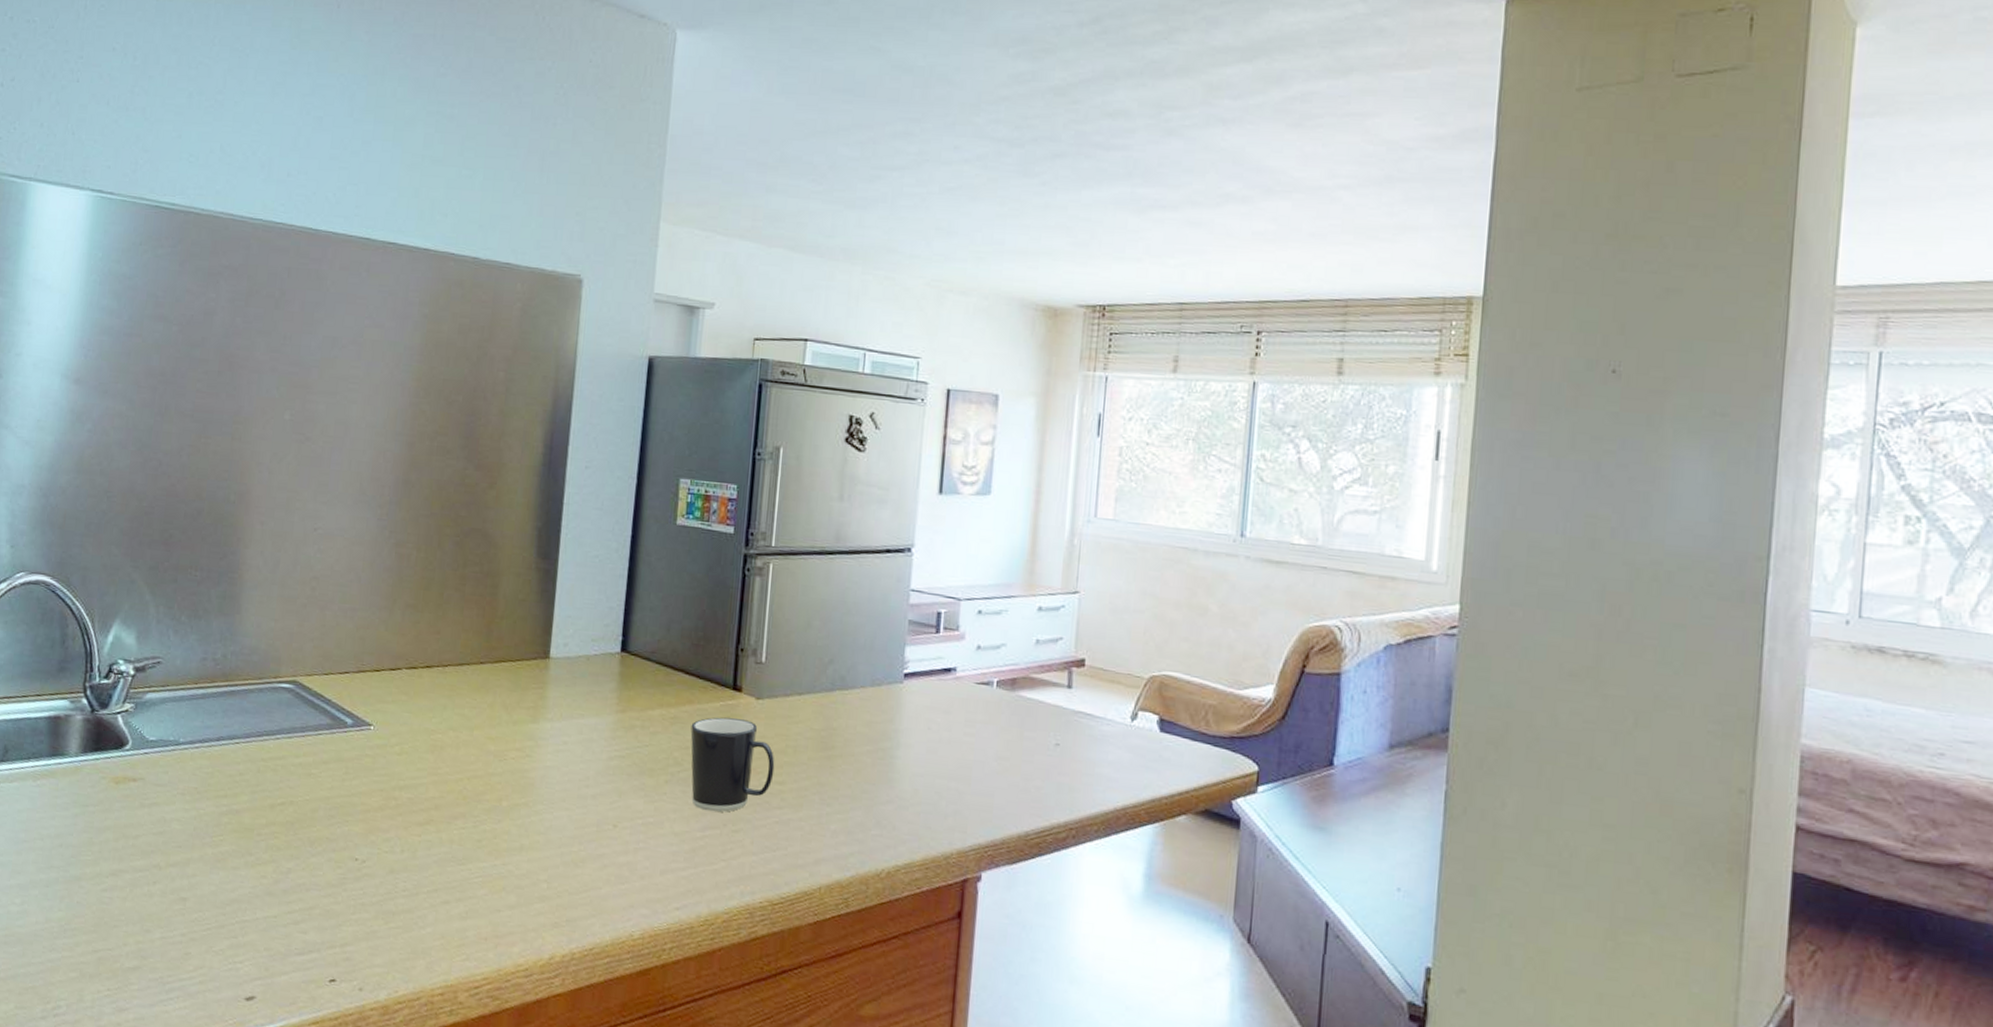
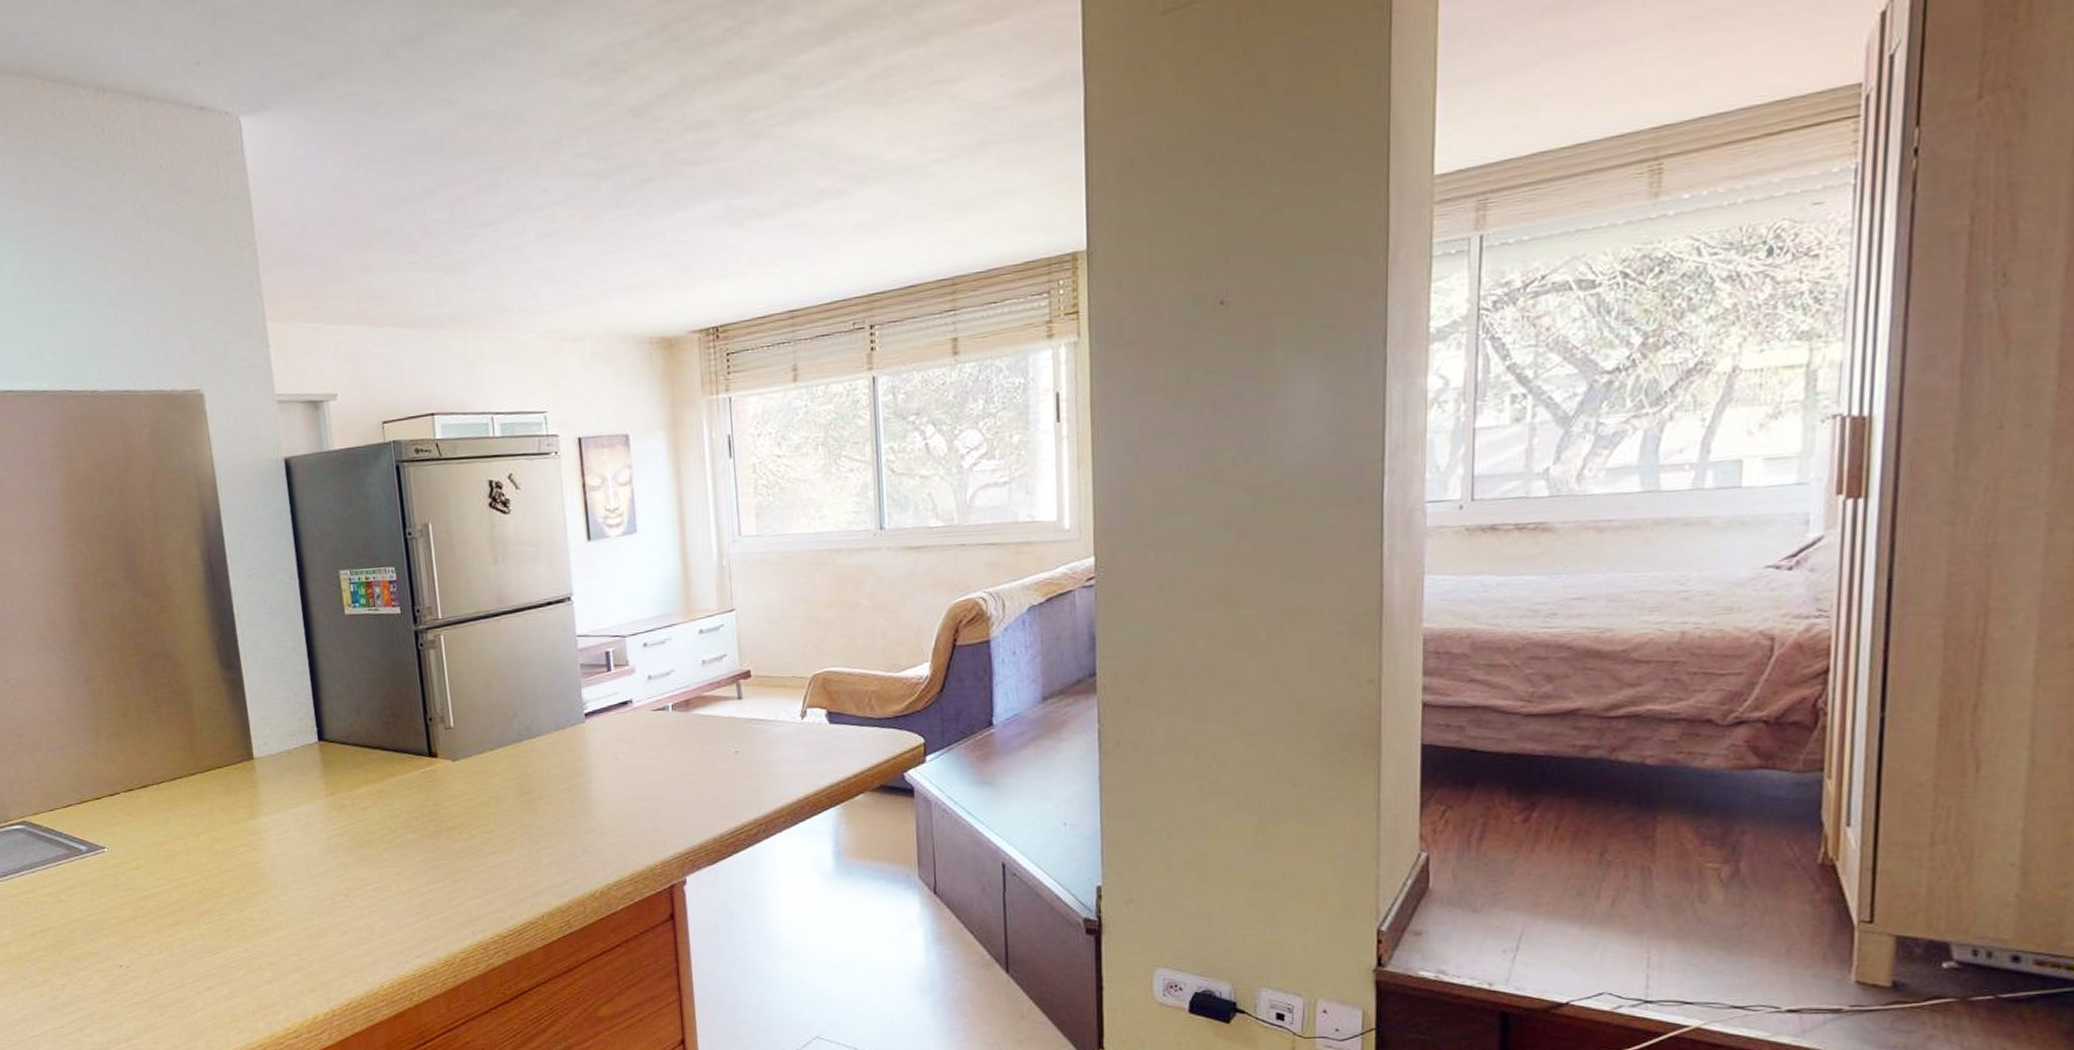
mug: present [690,717,775,812] -> none [397,781,482,868]

